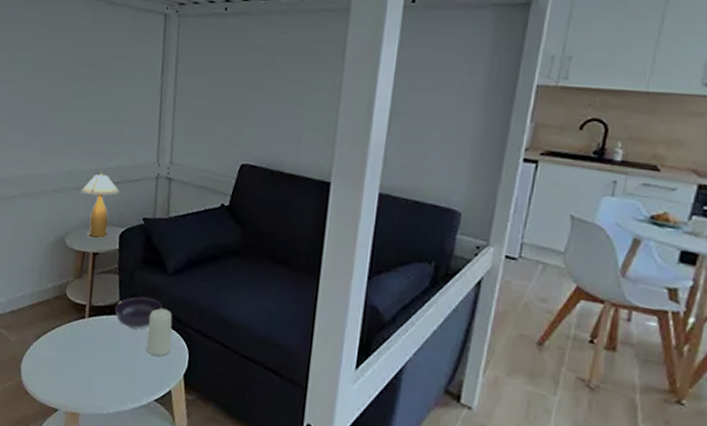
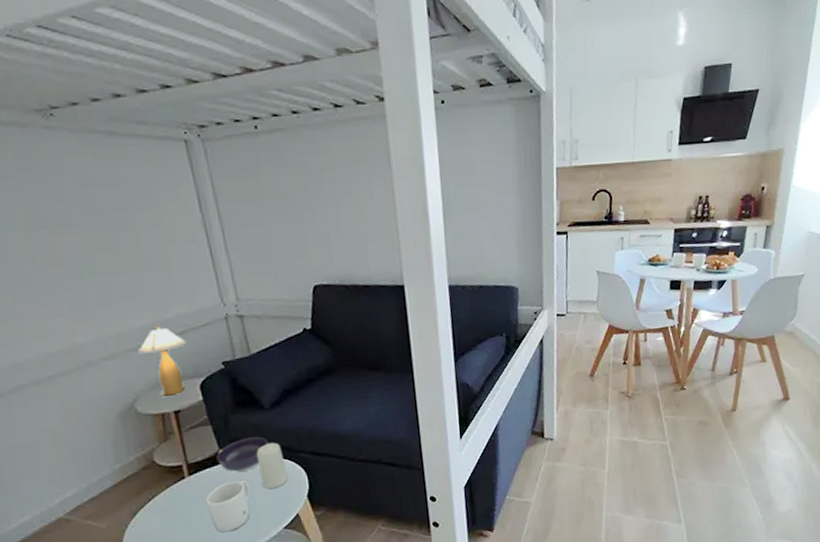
mug: none [95,334,136,385] -> present [205,479,251,533]

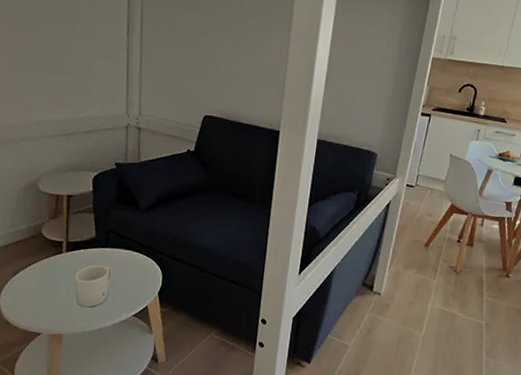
table lamp: present [138,325,186,396] -> none [51,121,90,182]
bowl: present [216,436,268,472] -> none [91,231,137,259]
candle: present [256,442,288,490] -> none [123,239,147,280]

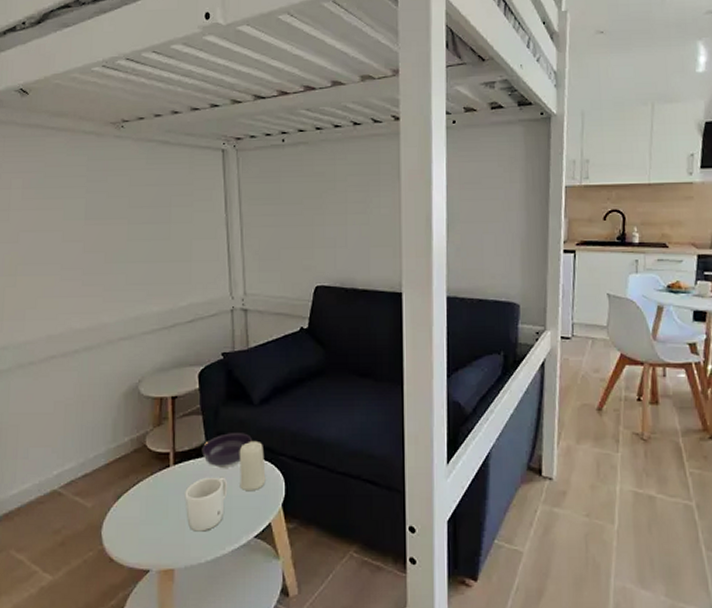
bowl: none [91,231,137,259] -> present [201,433,252,468]
candle: none [123,239,147,280] -> present [239,440,266,492]

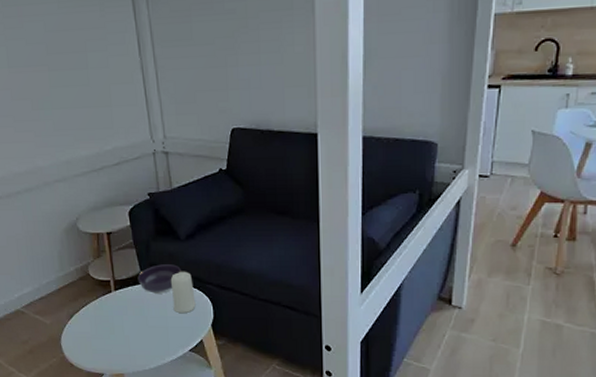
mug: present [185,477,228,532] -> none [126,301,164,345]

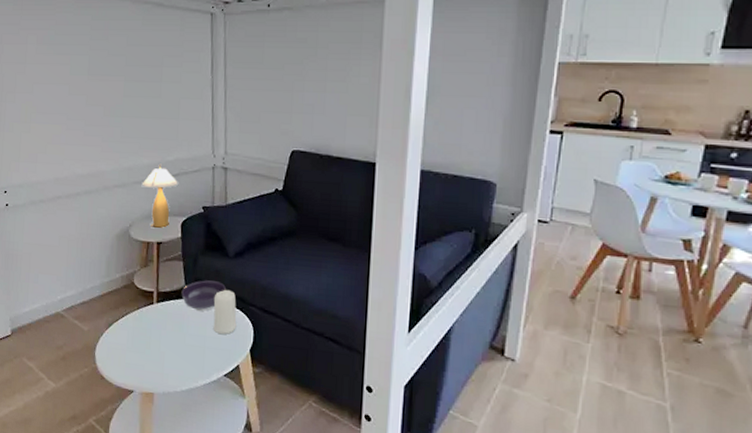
table lamp: none [82,155,120,218] -> present [141,165,178,228]

